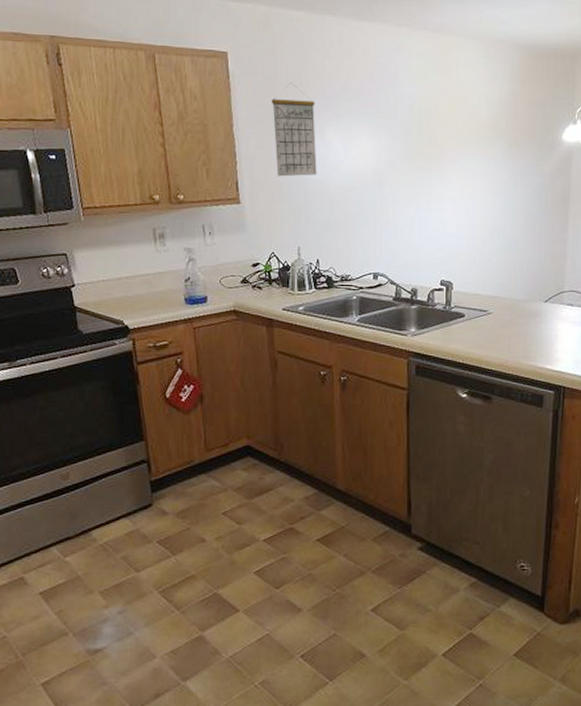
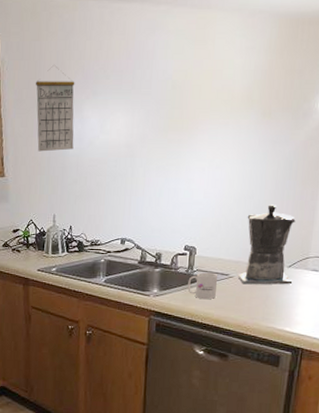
mug: none [446,308,476,338] -> present [187,272,217,300]
coffee maker: none [497,237,550,321] -> present [238,205,296,285]

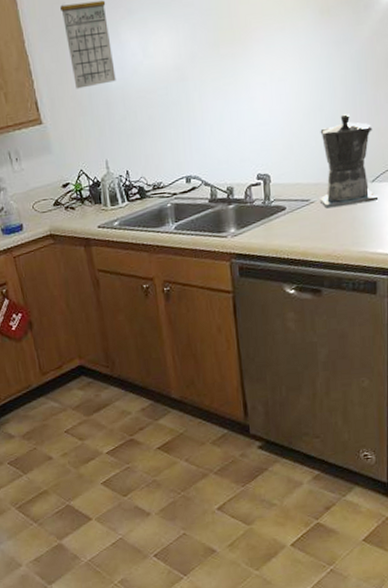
mug: present [187,272,217,300] -> none [266,200,299,232]

